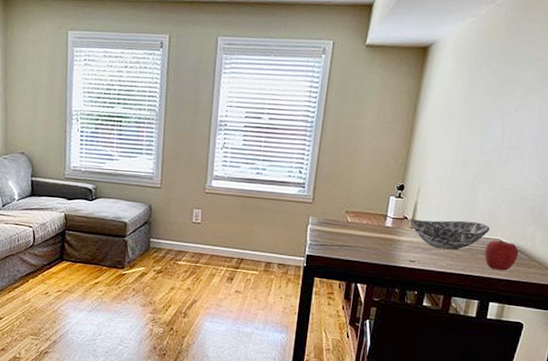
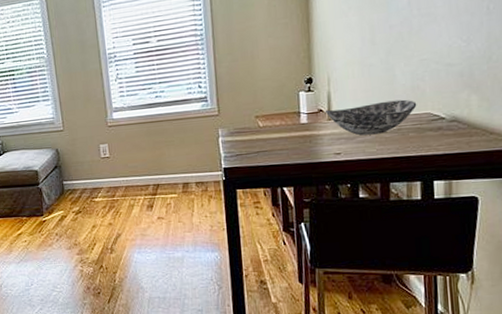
apple: present [484,240,519,271] -> none [416,113,456,146]

